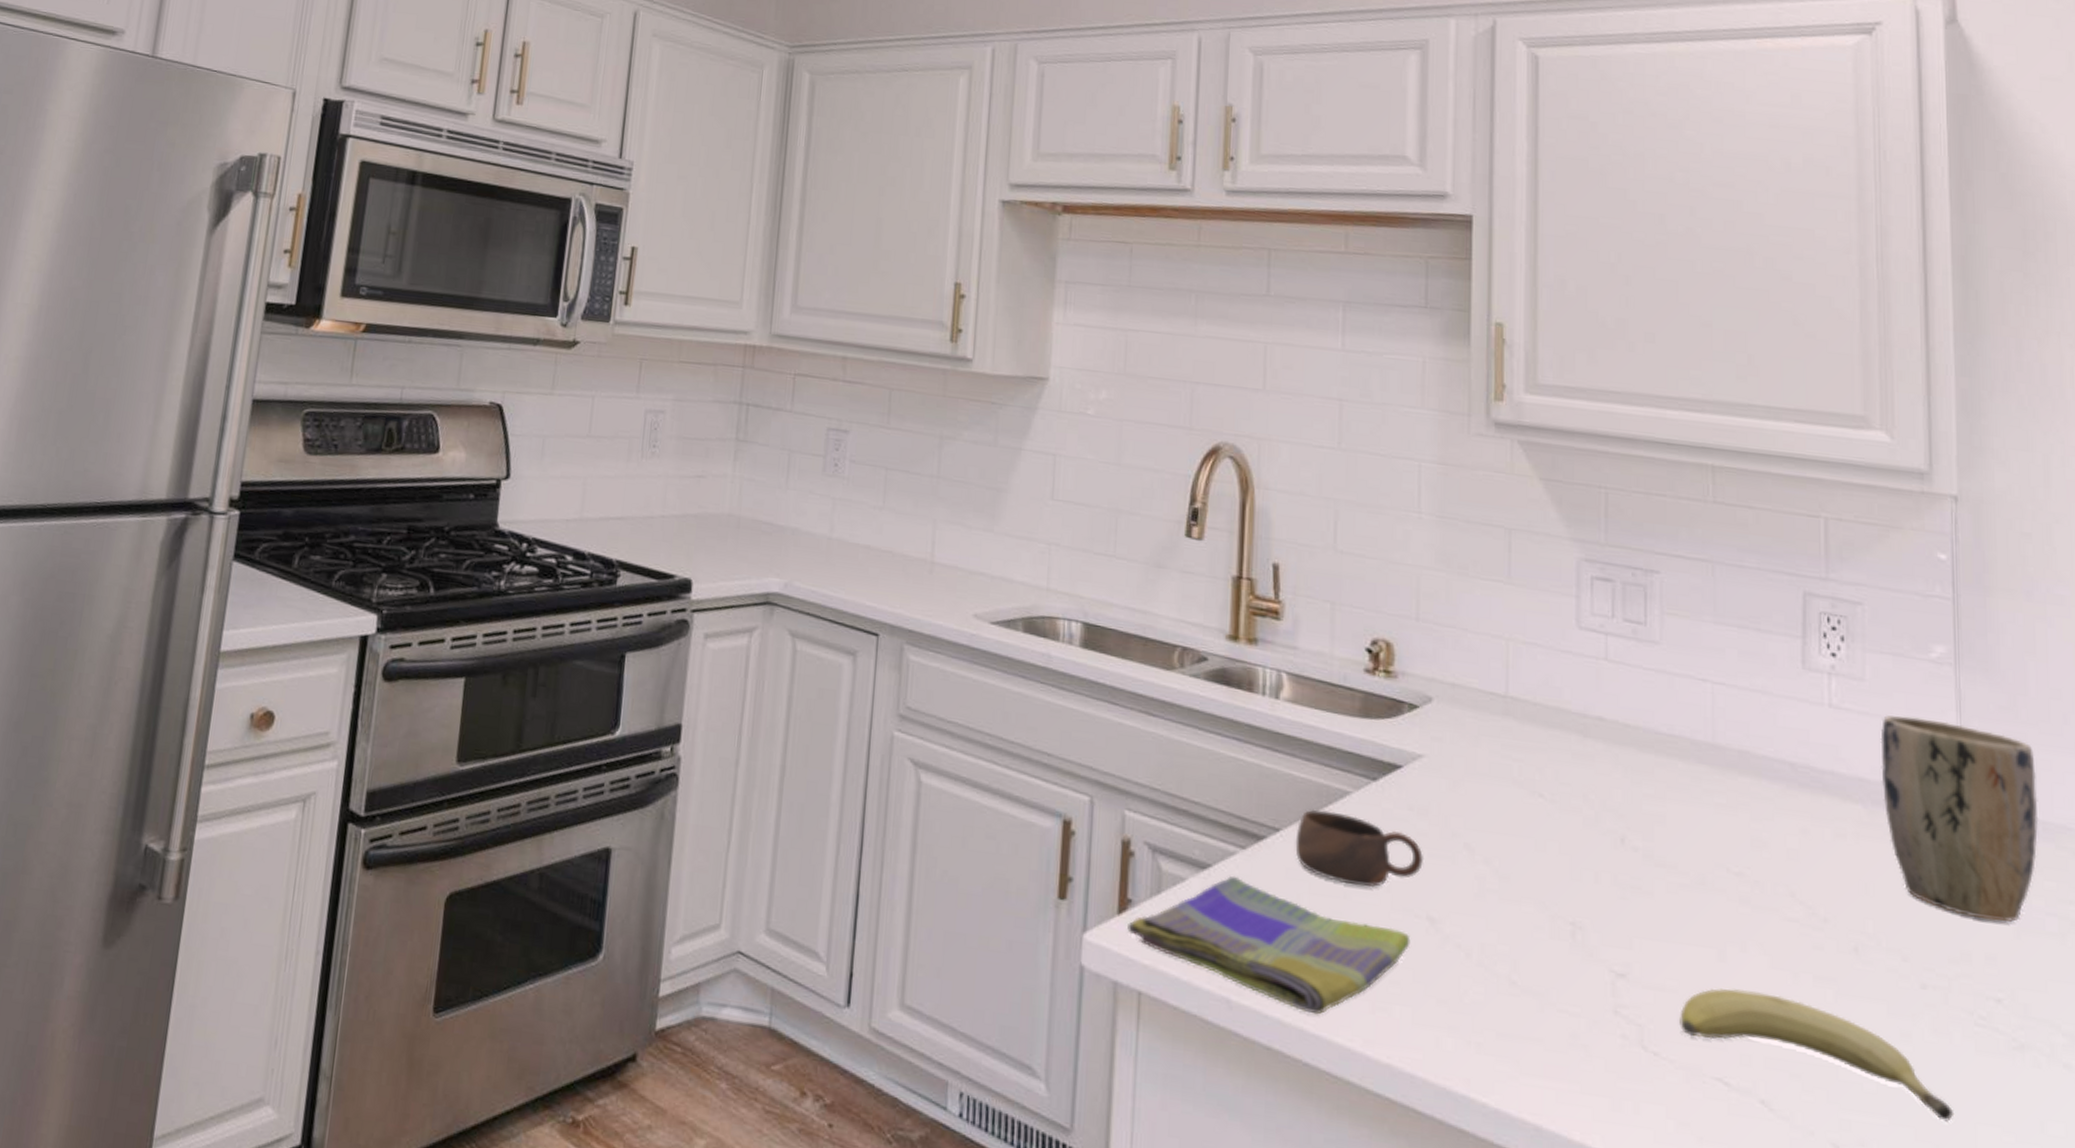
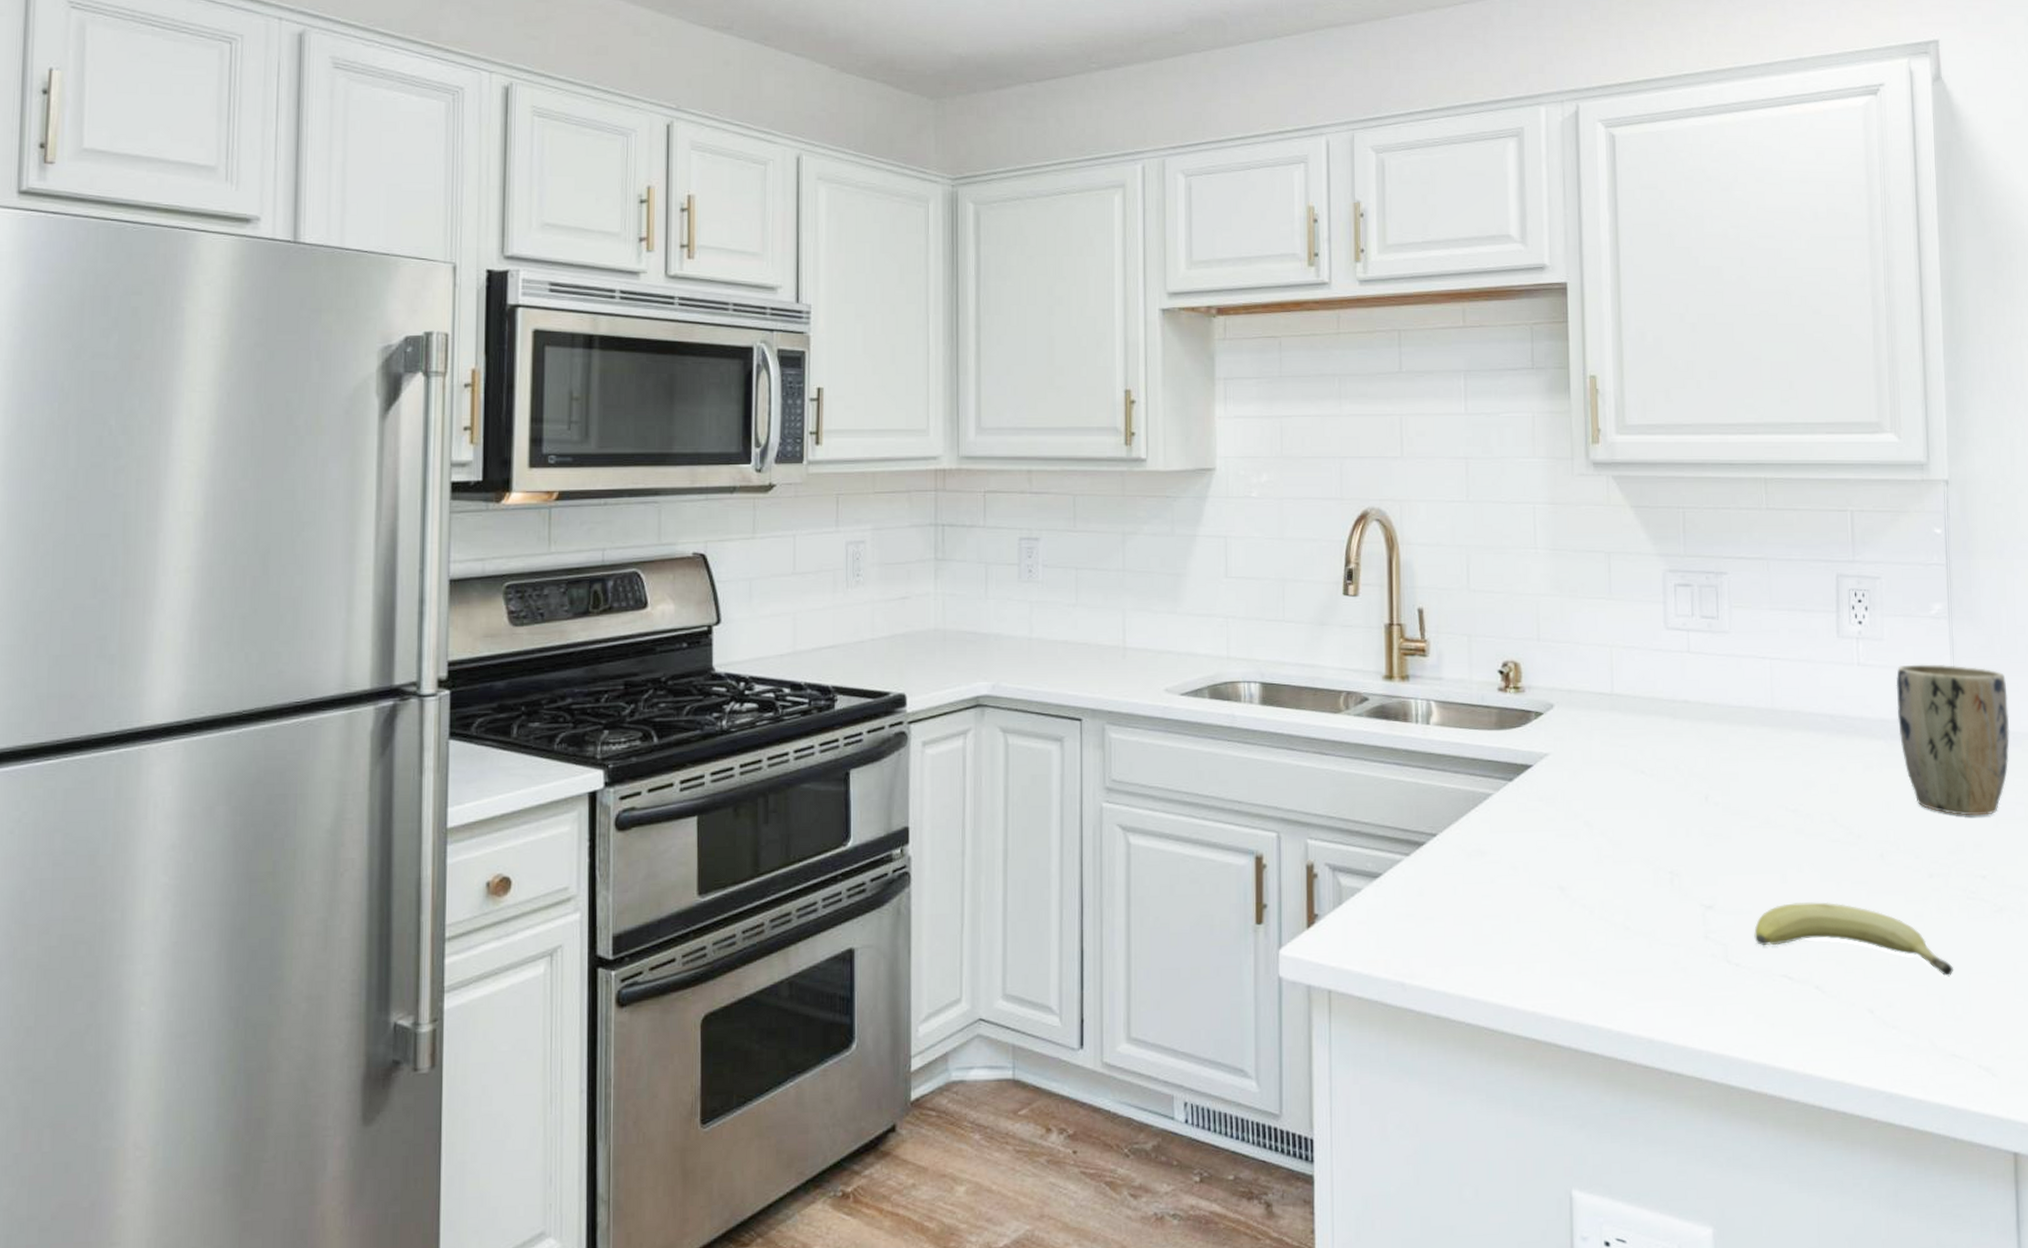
dish towel: present [1127,875,1411,1015] -> none [1316,879,1546,983]
cup: present [1295,809,1424,888] -> none [1450,812,1554,871]

